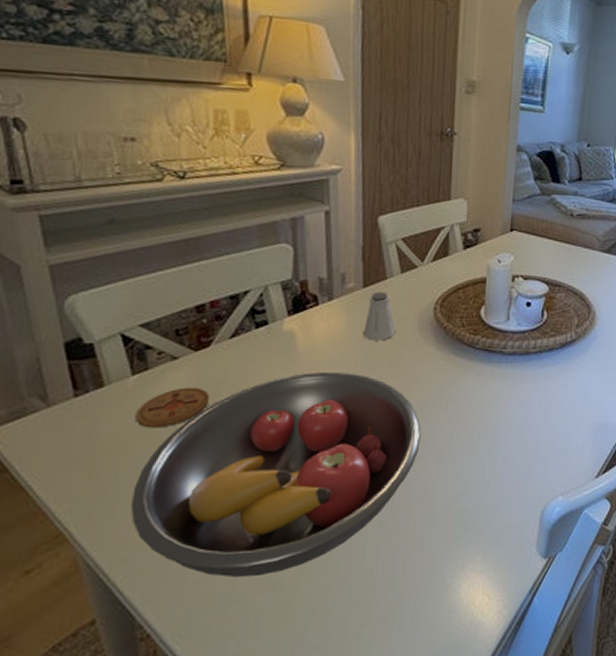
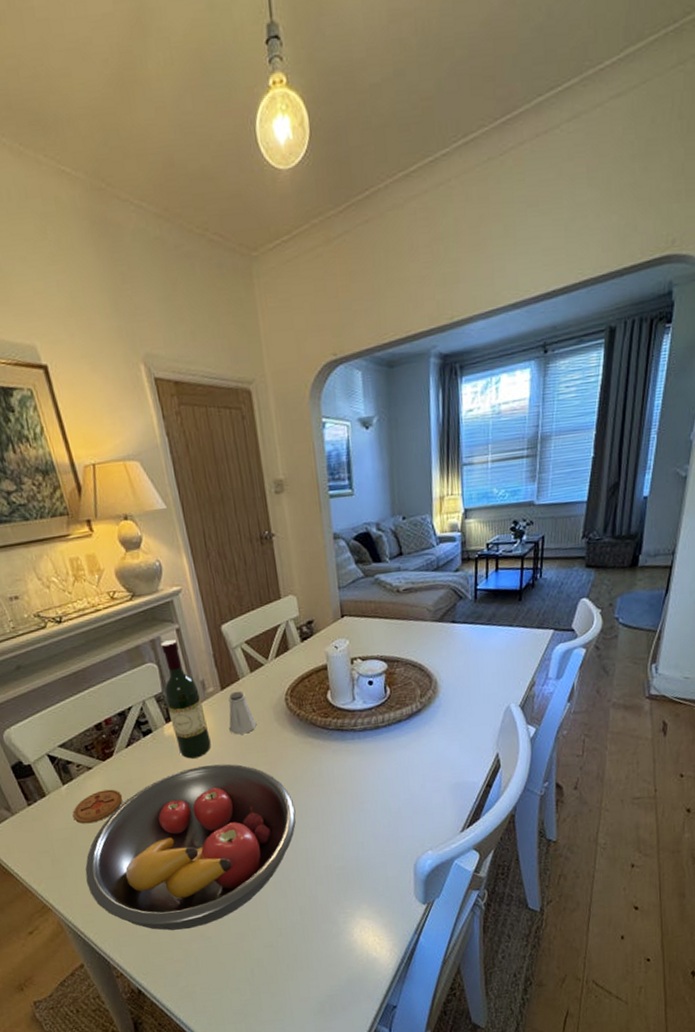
wine bottle: none [293,222,338,362] -> present [161,640,211,759]

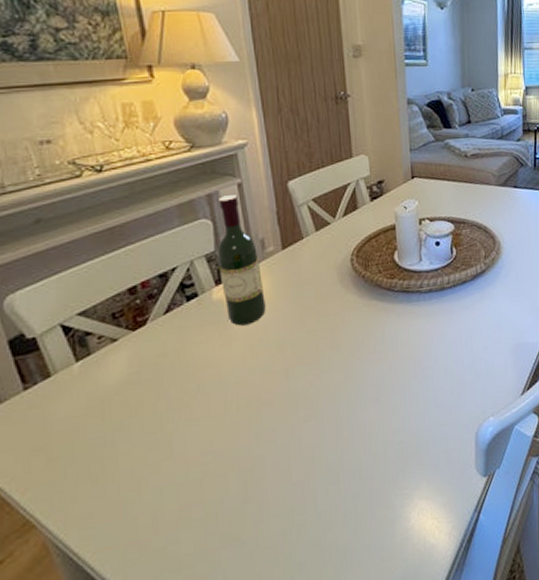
coaster: present [72,789,123,824] -> none [84,364,153,410]
fruit bowl: present [85,763,296,931] -> none [90,330,355,540]
saltshaker: present [228,691,257,735] -> none [287,250,319,298]

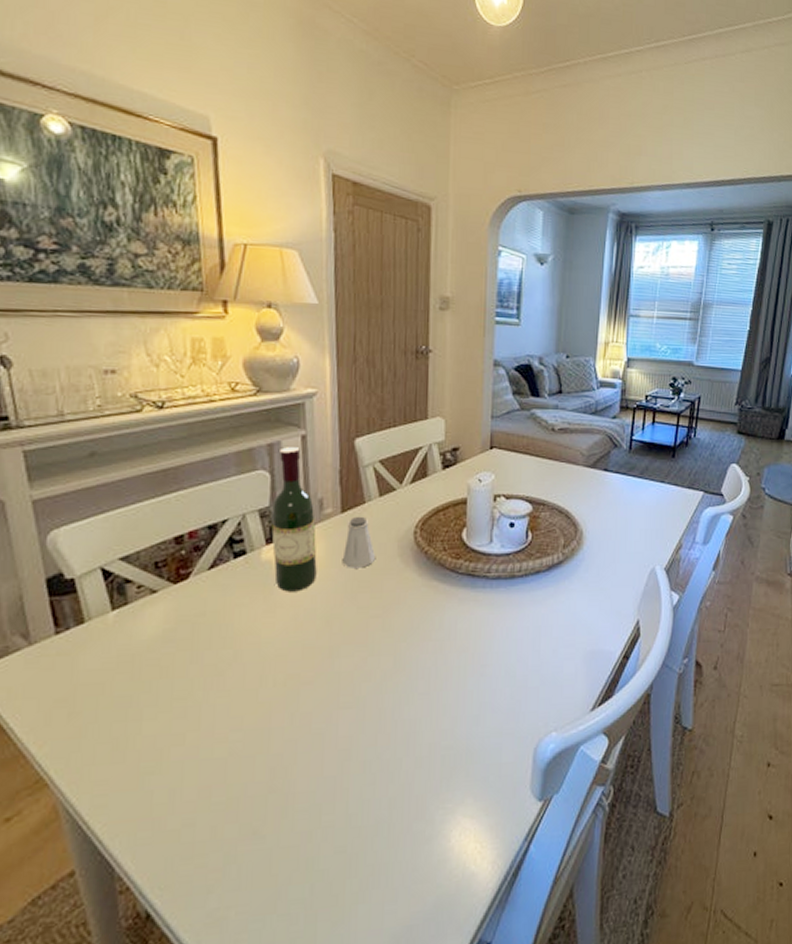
saltshaker: none [287,250,319,298] -> present [342,516,376,568]

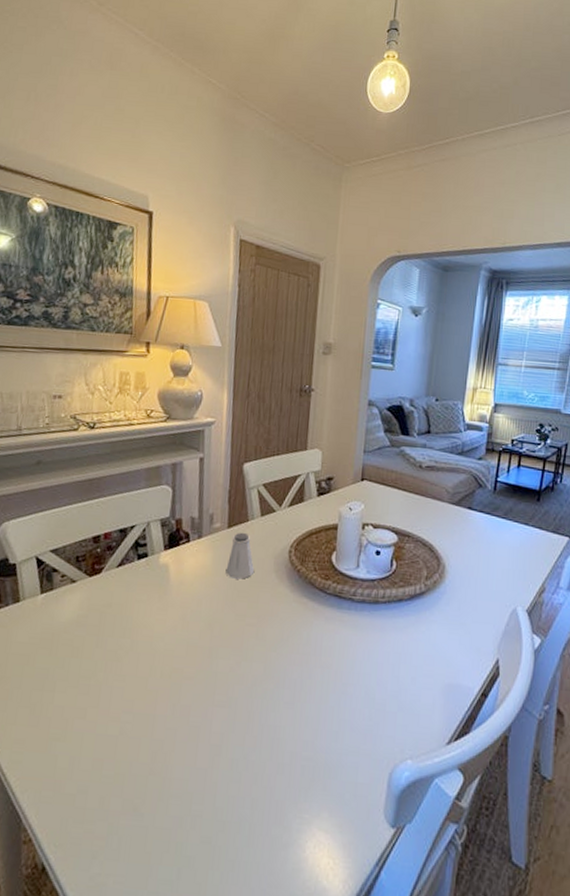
wine bottle: present [271,447,317,592] -> none [168,467,206,595]

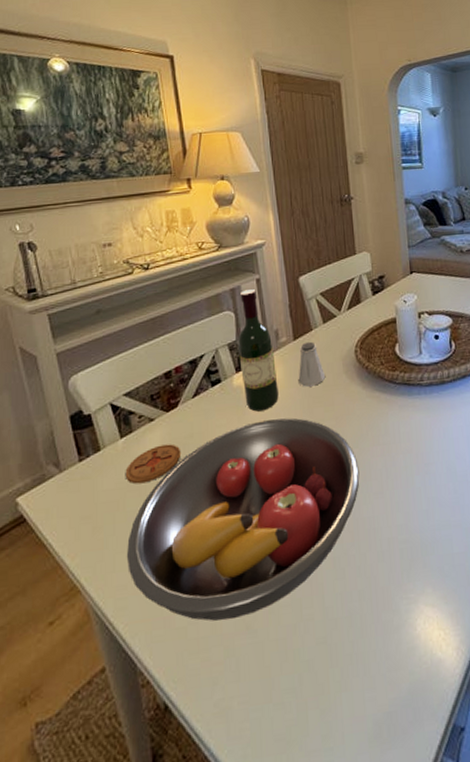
fruit bowl: none [28,604,273,798] -> present [126,418,360,621]
coaster: none [39,608,98,644] -> present [125,444,182,484]
wine bottle: none [168,467,206,595] -> present [238,289,279,412]

